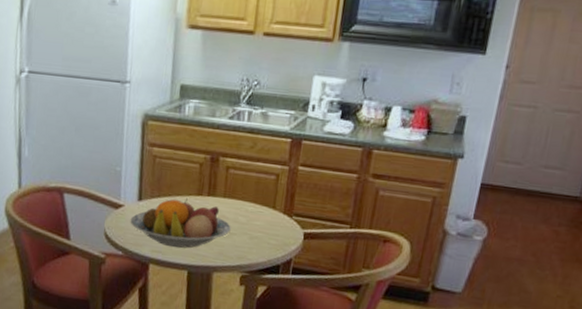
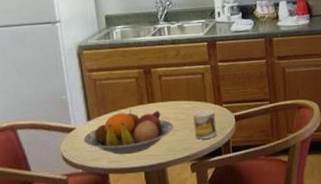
mug: none [252,217,281,253] -> present [193,109,217,139]

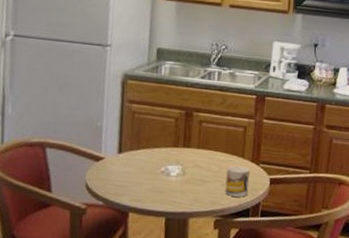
fruit bowl: present [83,109,174,155] -> none [110,149,205,196]

